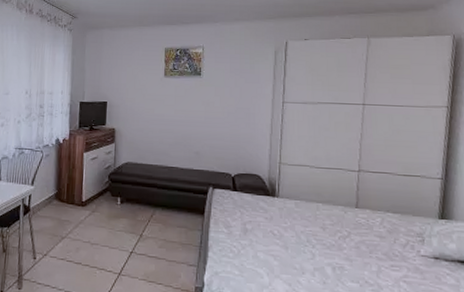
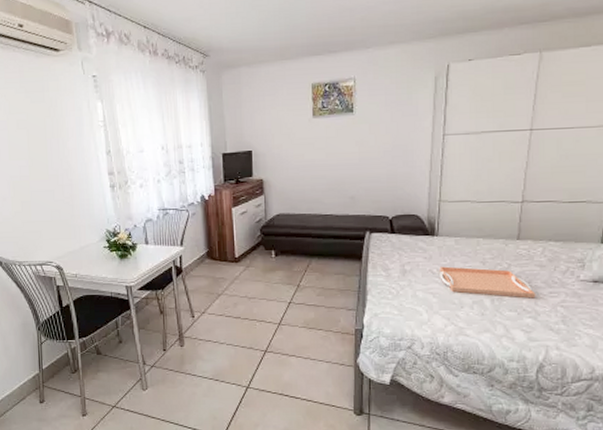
serving tray: none [280,228,377,271] -> present [439,266,536,299]

